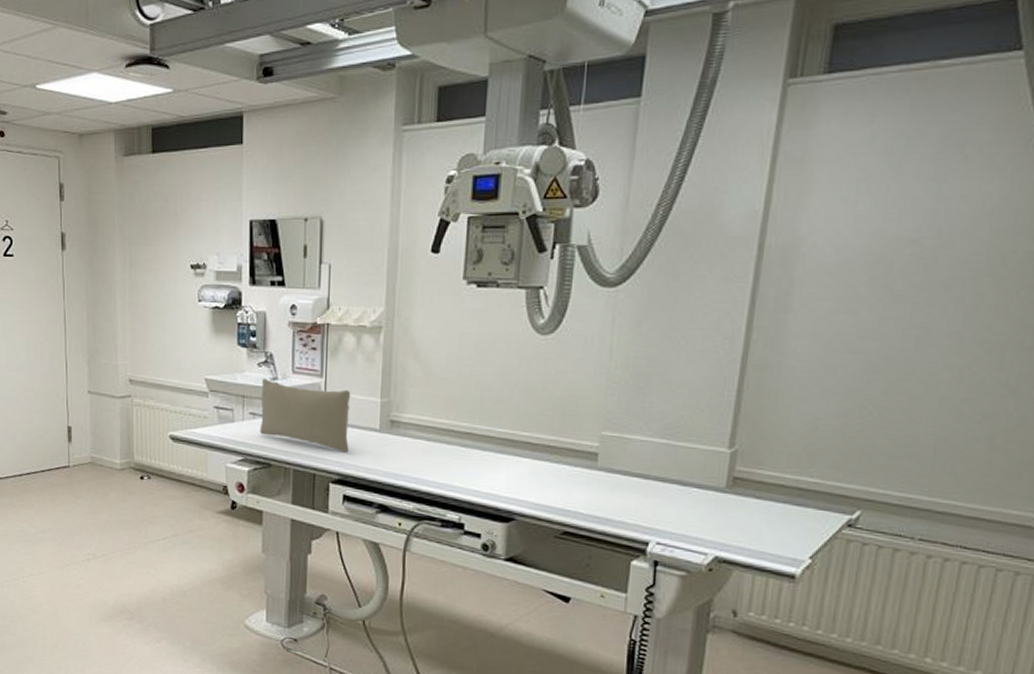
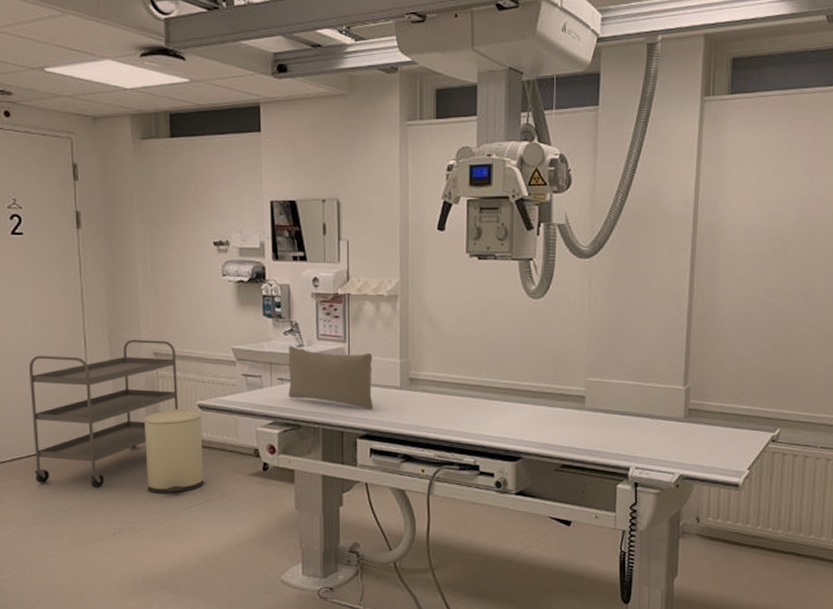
utility cart: none [16,365,151,513] -> present [28,339,179,489]
pedal bin: none [118,438,173,525] -> present [145,408,204,495]

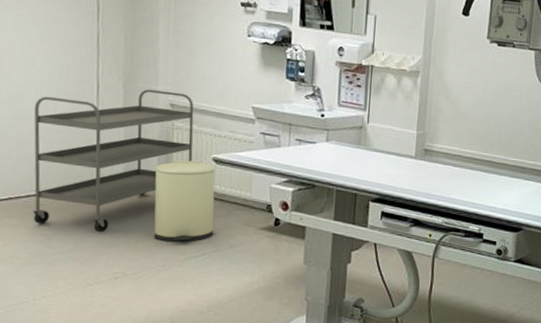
pillow: present [288,345,373,410] -> none [305,109,391,176]

